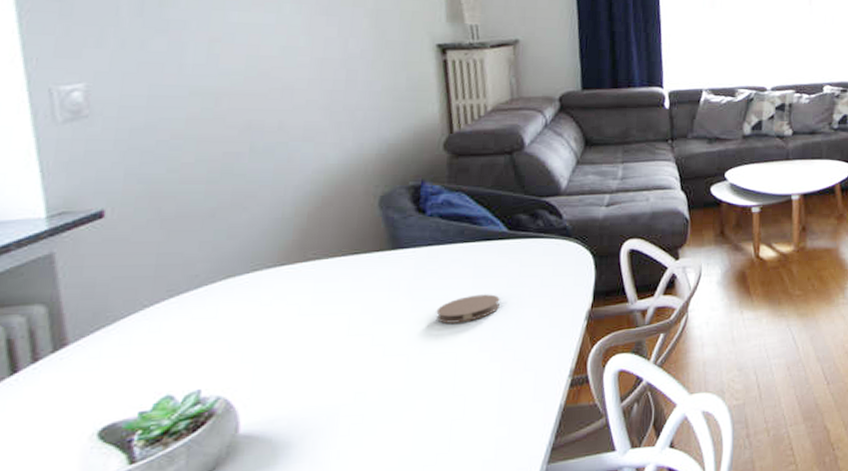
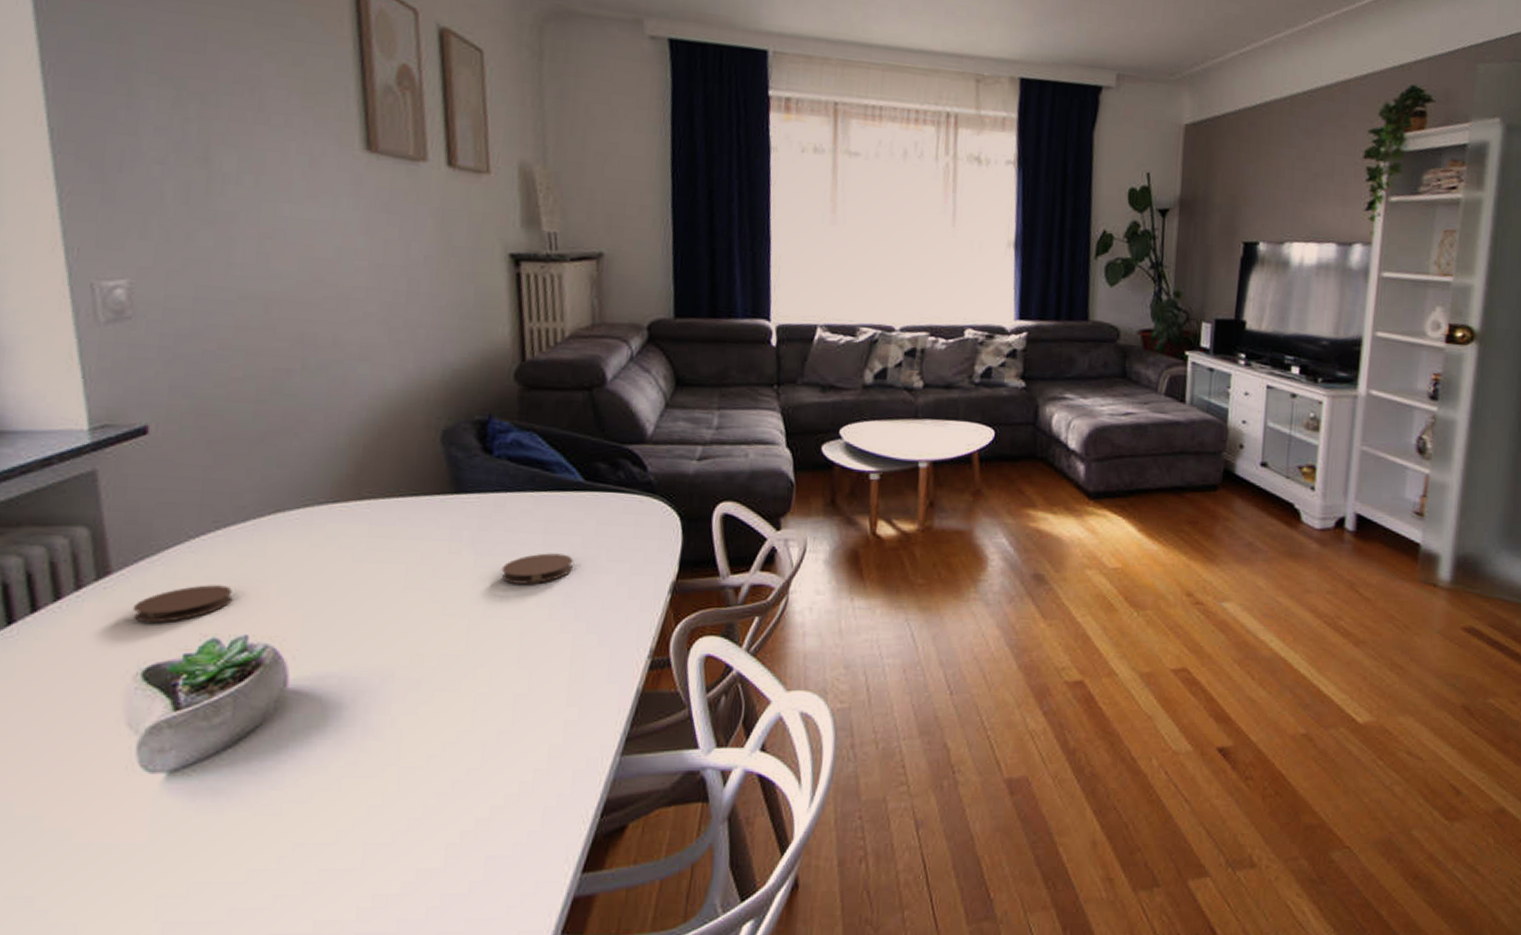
coaster: none [88,347,186,387] -> present [132,585,233,624]

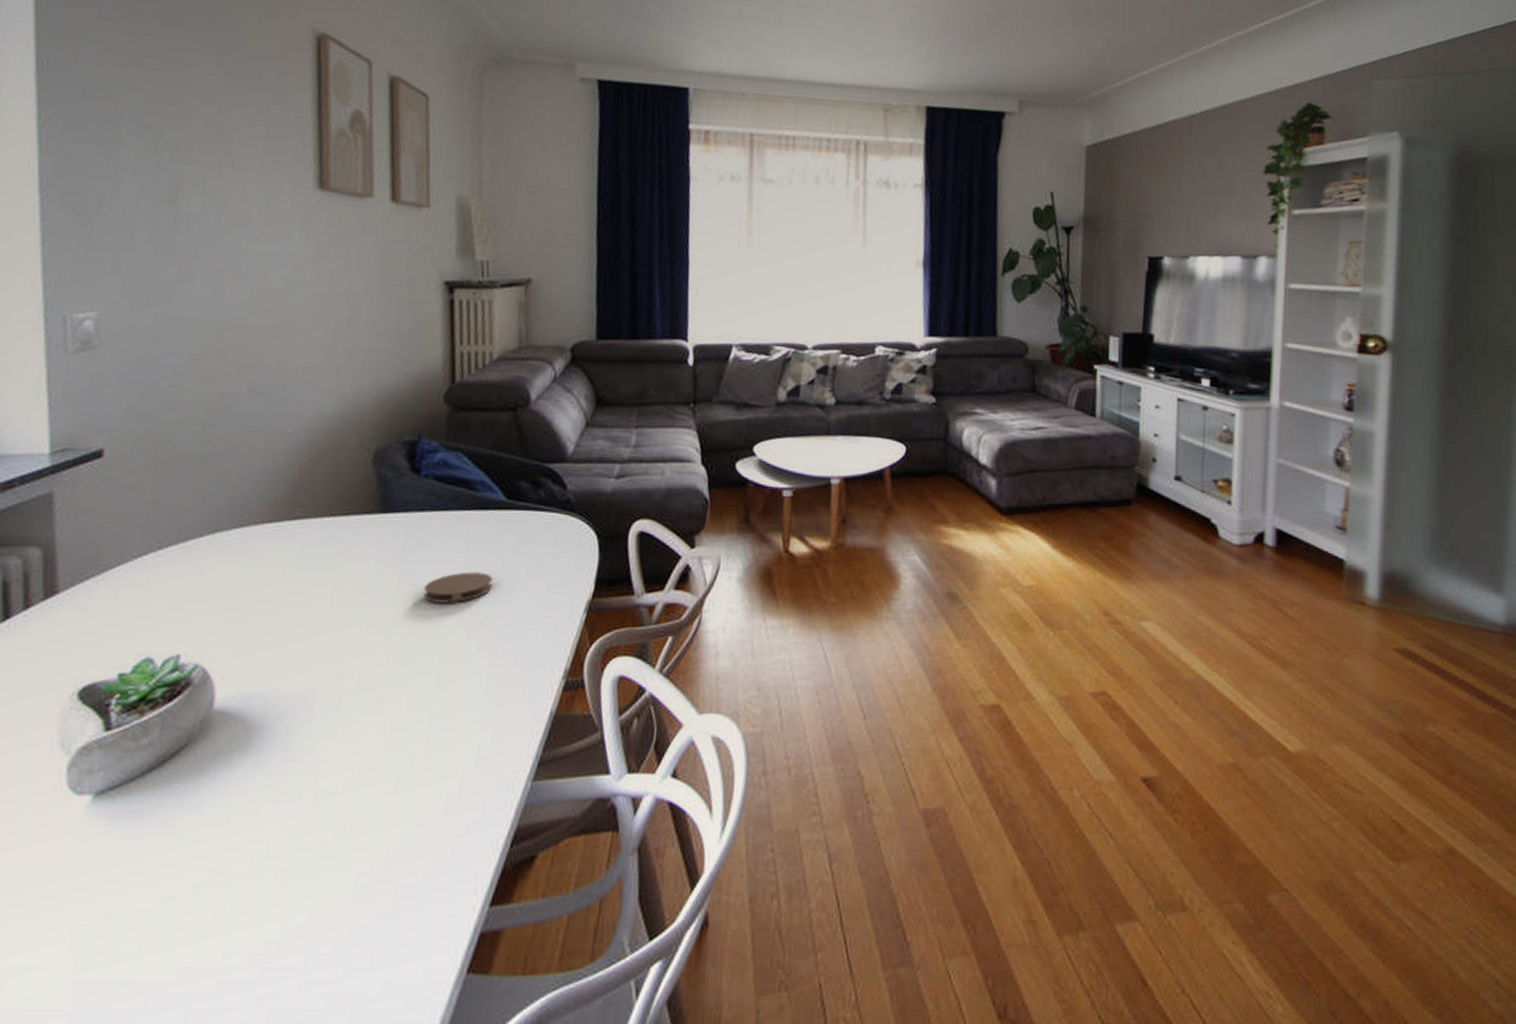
coaster: present [132,585,233,624] -> none [74,604,169,643]

